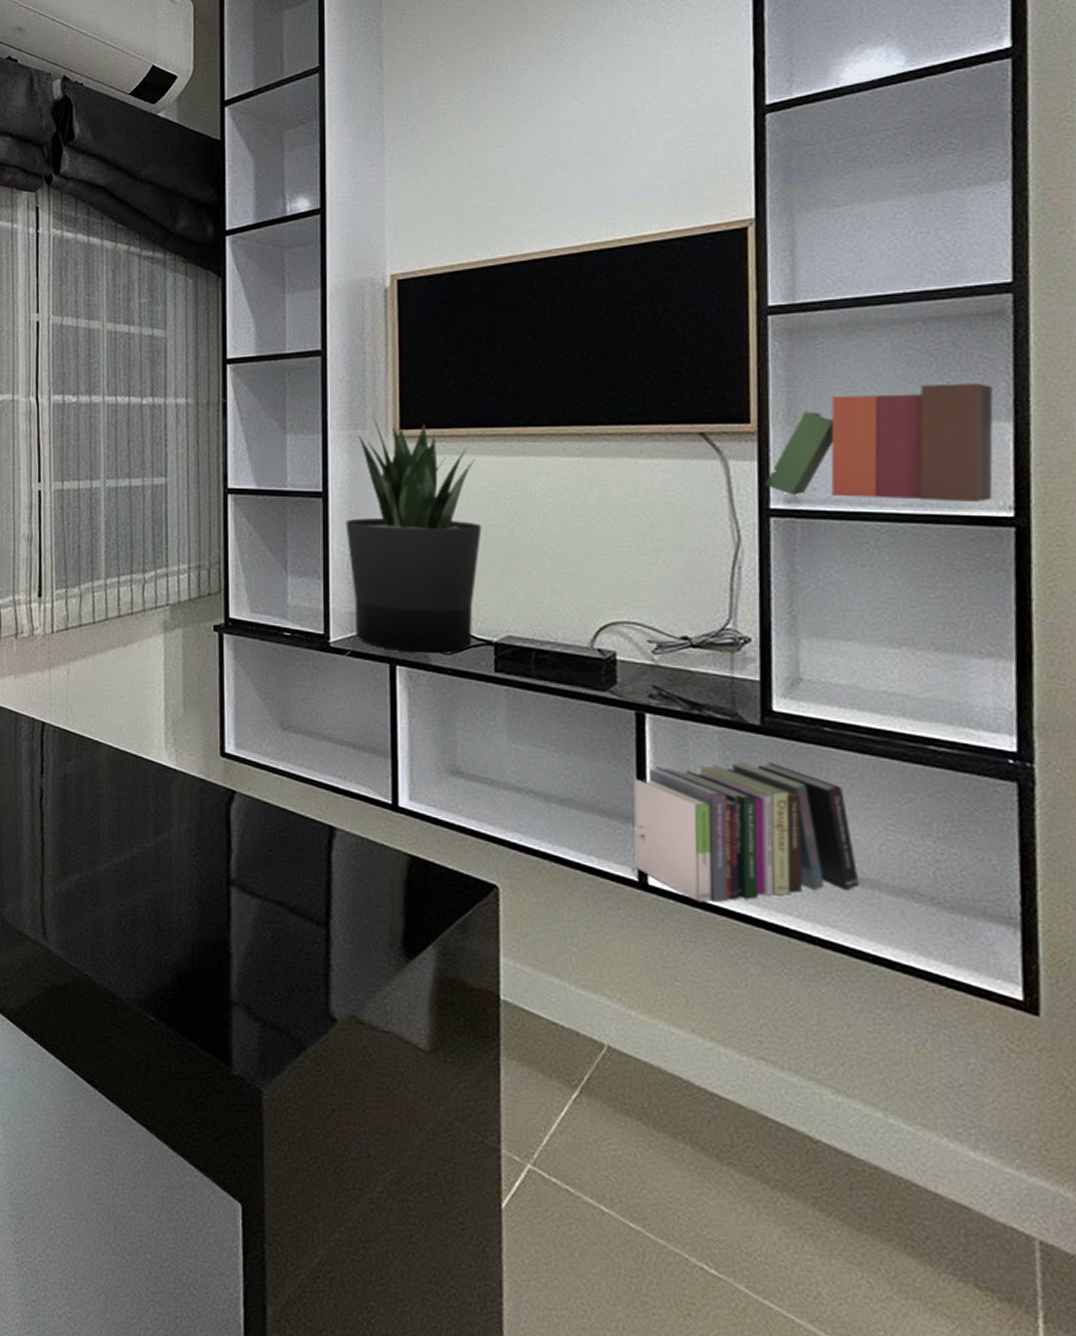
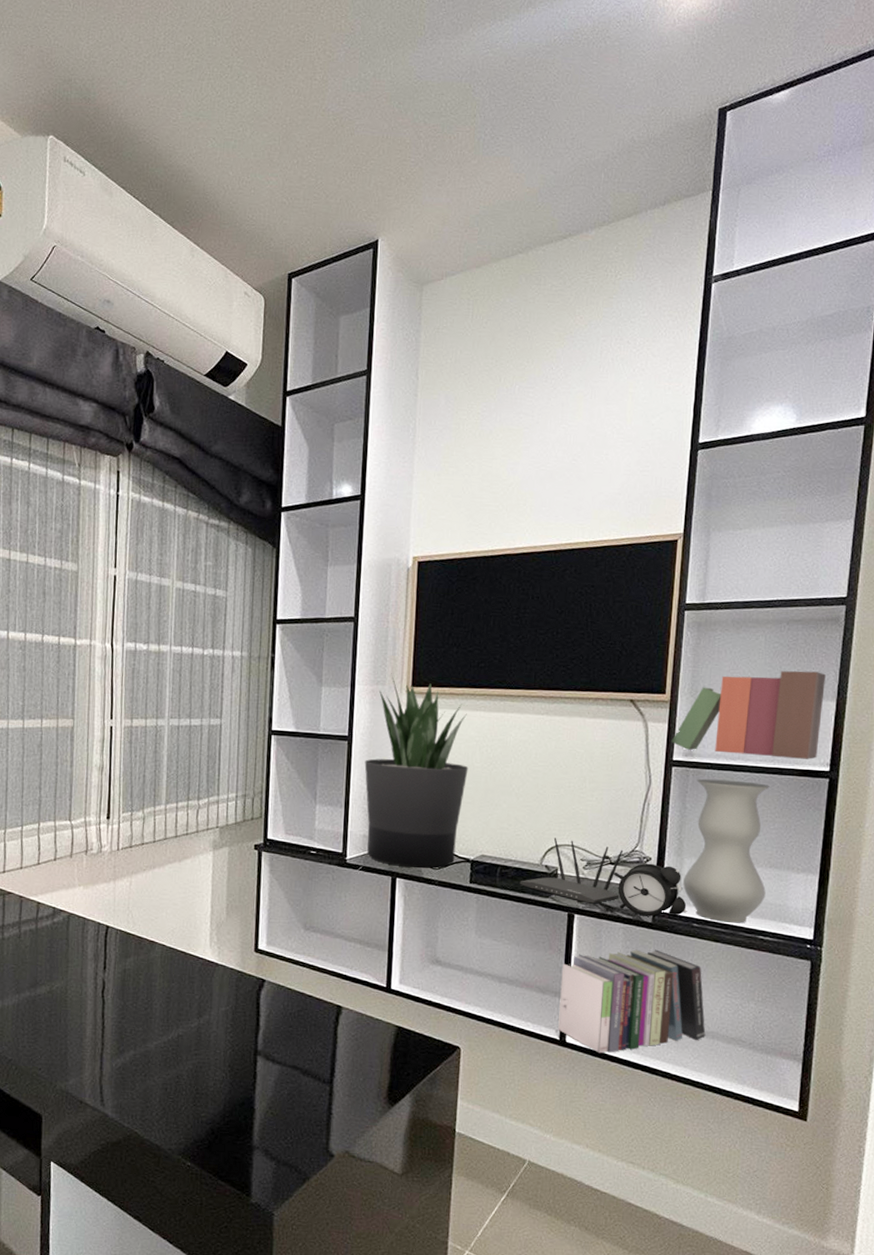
wifi router: none [563,613,709,700] -> present [519,838,624,904]
alarm clock: none [698,645,813,717] -> present [614,863,688,917]
vase: none [801,532,933,728] -> present [682,778,770,923]

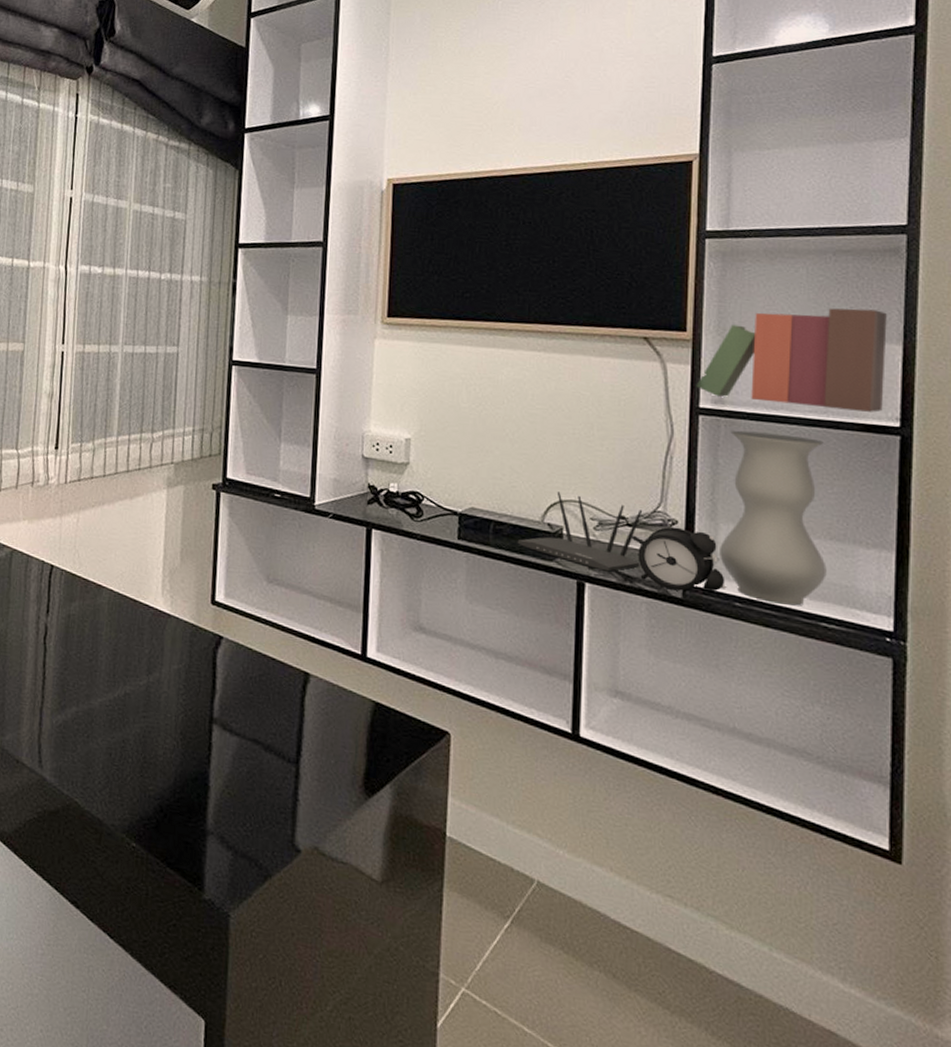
planter: present [364,673,468,869] -> none [335,302,454,521]
books: present [558,949,706,1054] -> none [570,629,758,755]

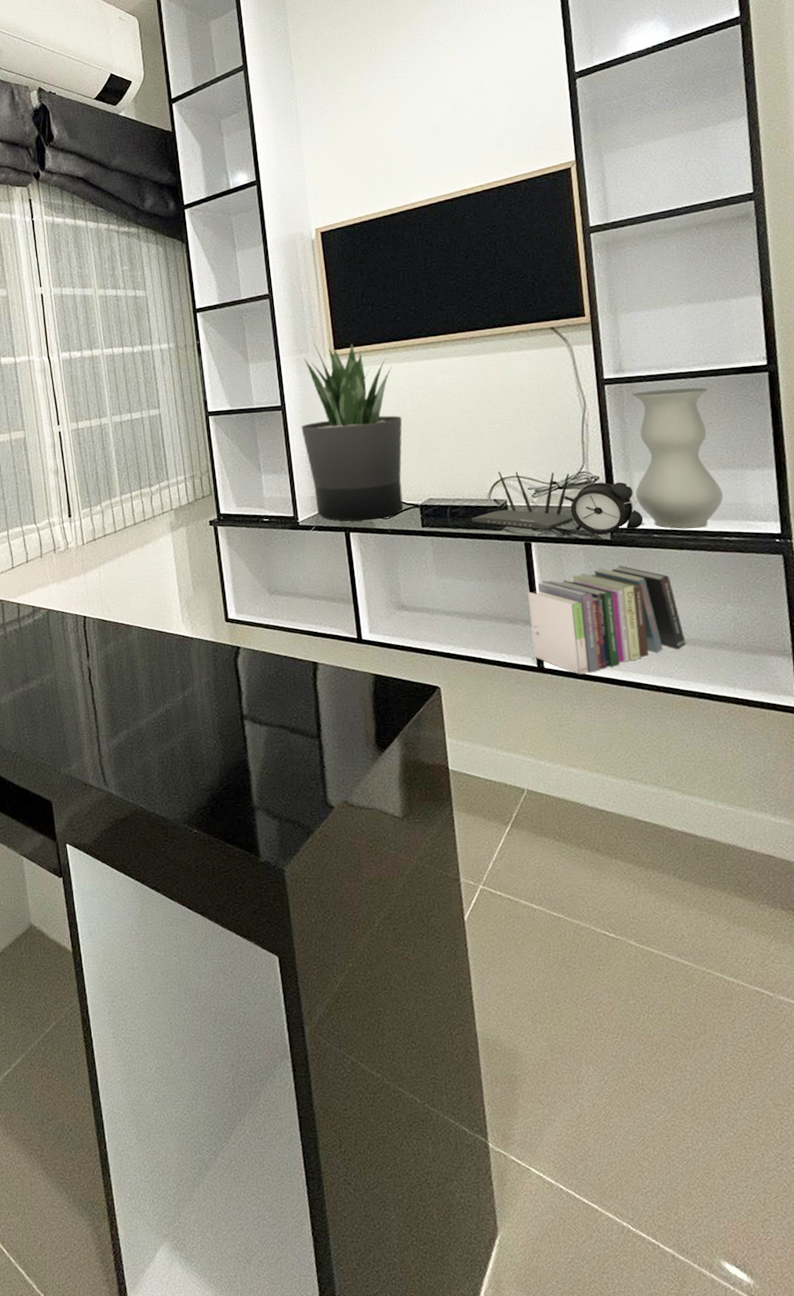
planter: none [335,302,454,521] -> present [301,340,404,522]
books: none [570,629,758,755] -> present [527,565,686,675]
books: present [696,308,887,413] -> none [599,269,752,367]

